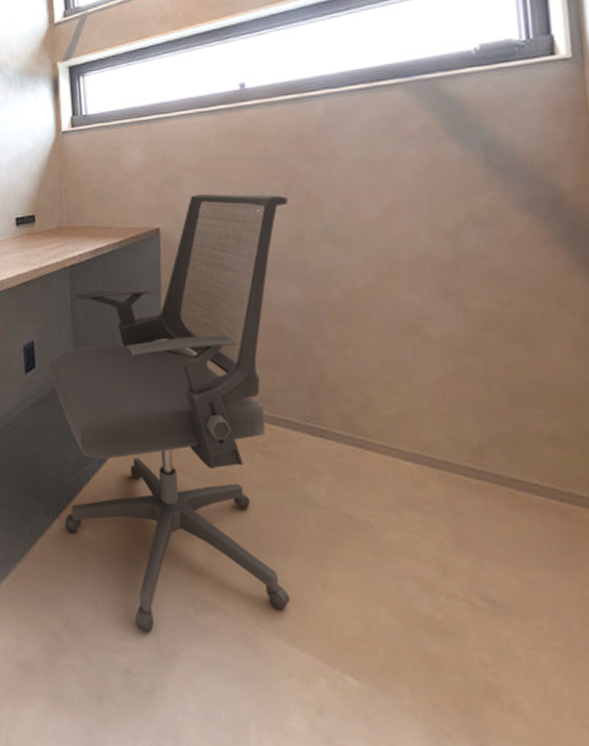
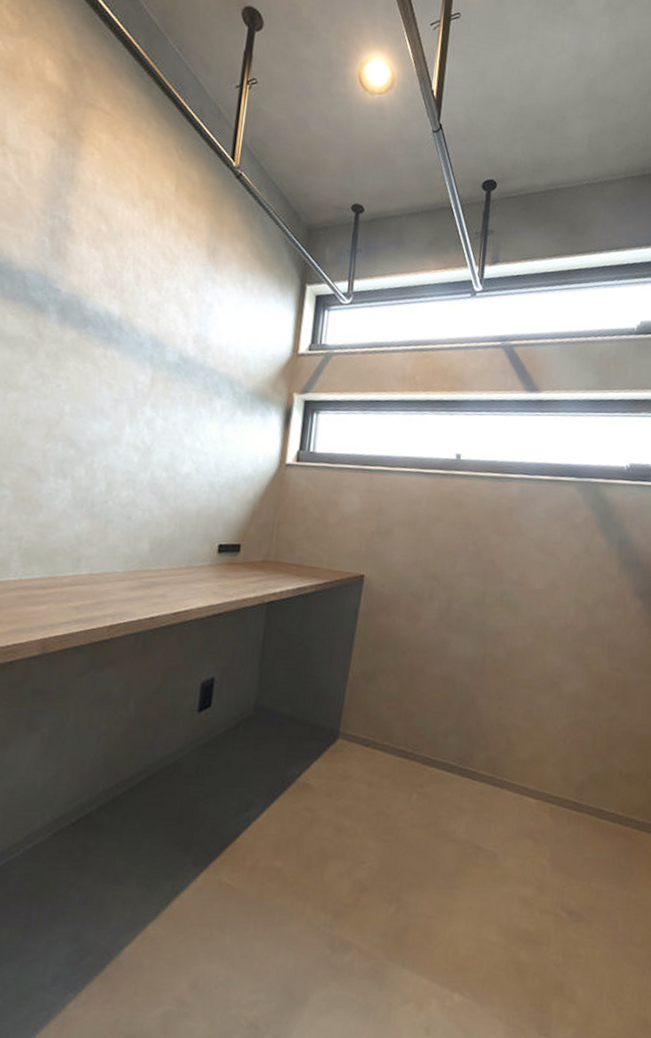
office chair: present [50,193,290,634] -> none [212,548,479,981]

